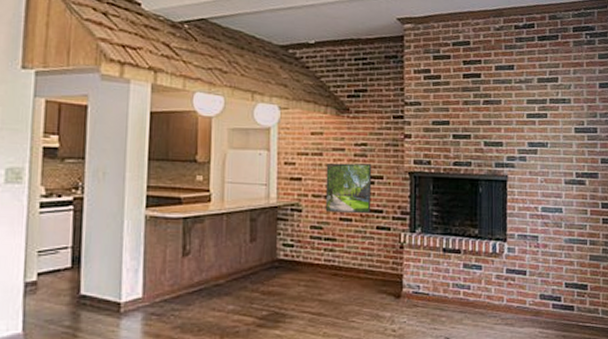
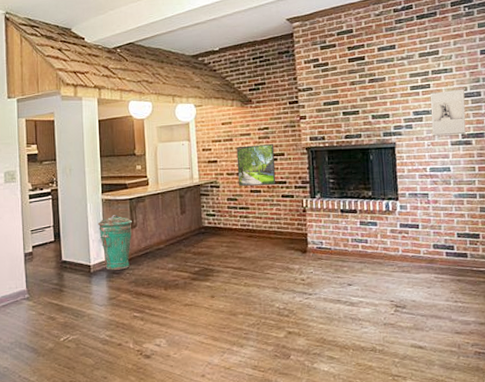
trash can: none [136,237,184,310] -> present [97,215,132,270]
wall sculpture: none [546,122,581,173] -> present [430,89,466,136]

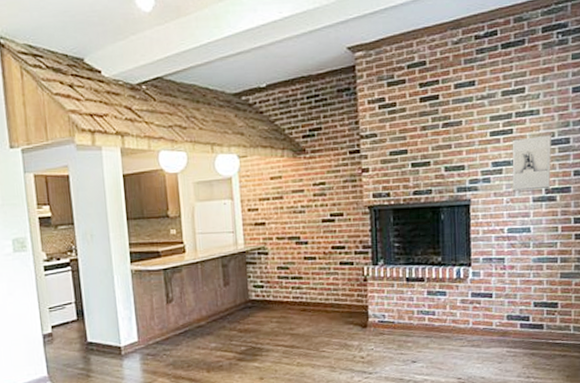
trash can: present [97,215,132,270] -> none [127,288,168,352]
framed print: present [236,144,276,186] -> none [287,202,334,253]

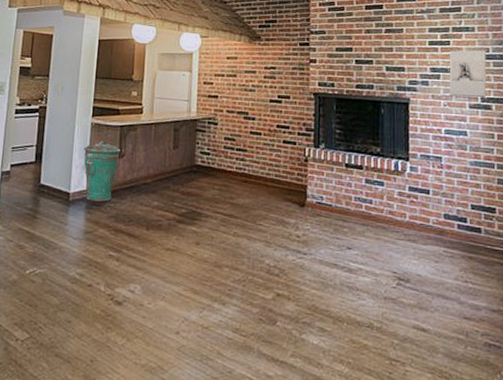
trash can: none [127,288,168,352] -> present [83,141,121,202]

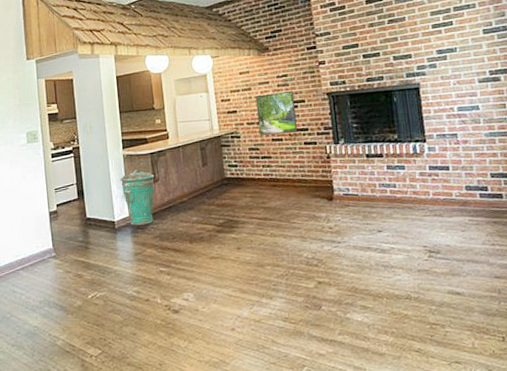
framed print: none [238,84,280,129] -> present [255,91,298,135]
wall sculpture: present [449,50,487,98] -> none [453,24,493,74]

